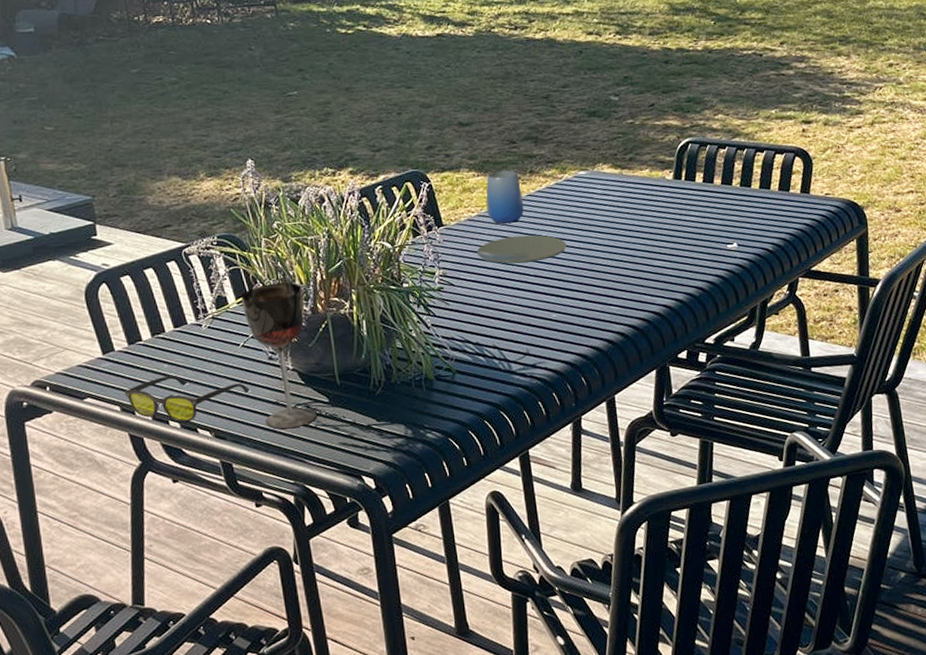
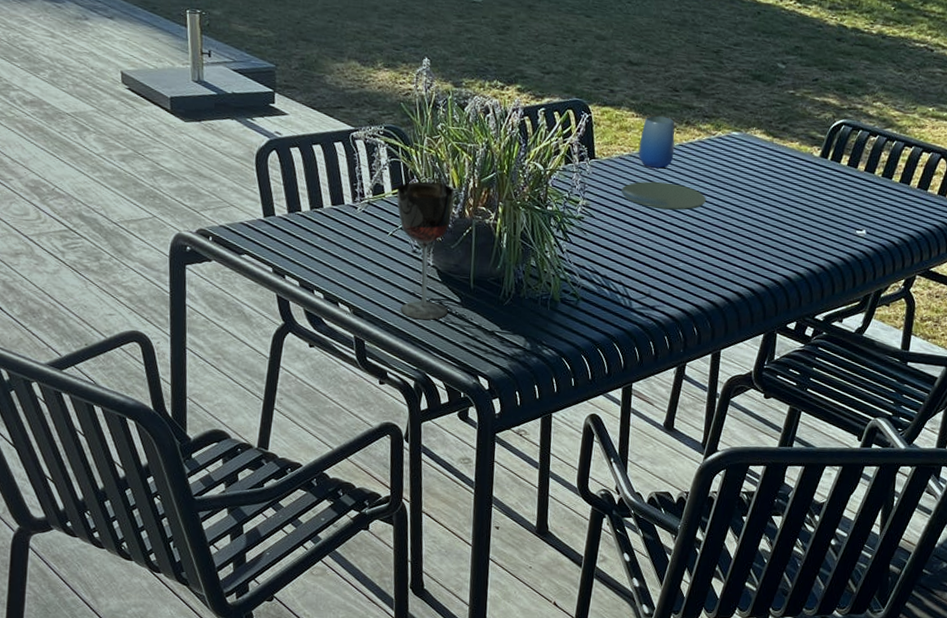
sunglasses: present [124,375,250,423] -> none [278,248,391,295]

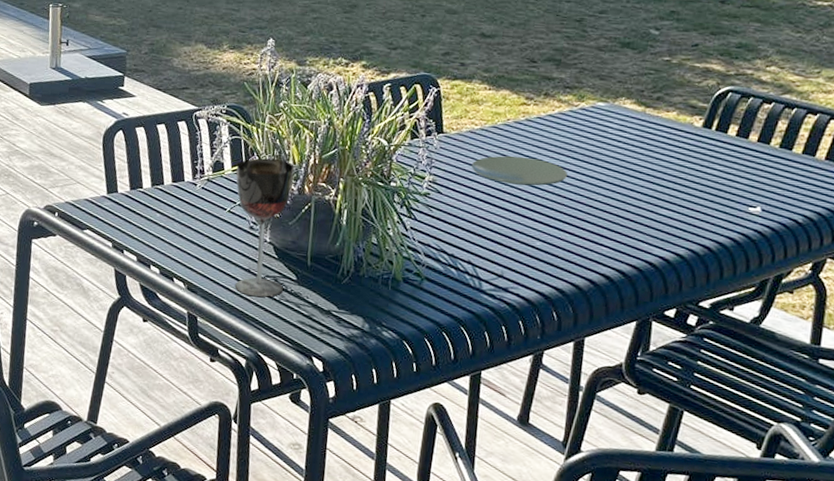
cup: present [638,115,675,169] -> none [491,88,532,142]

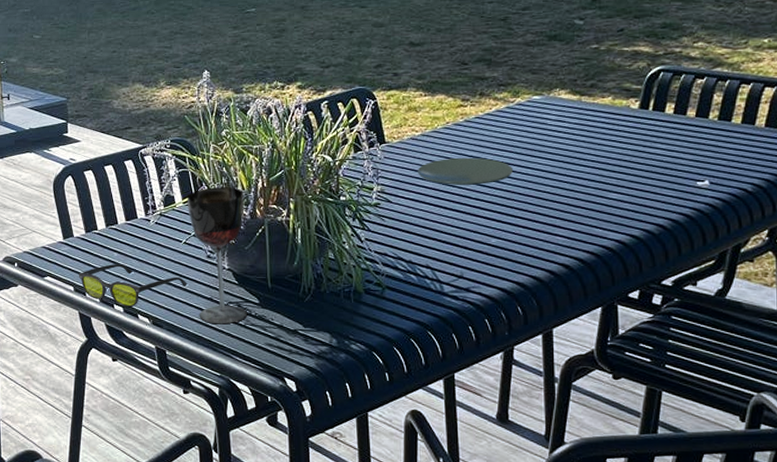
sunglasses: none [118,224,227,270] -> present [78,263,187,308]

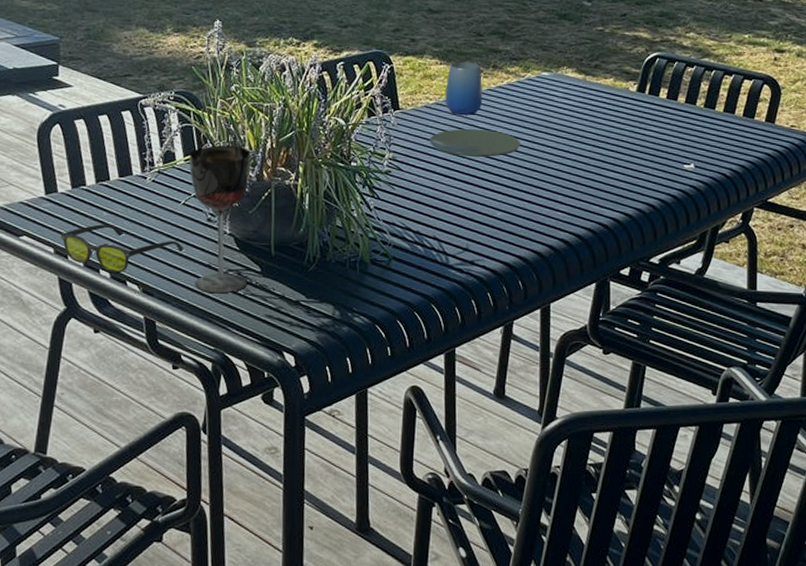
cup: none [431,91,471,144] -> present [445,61,483,115]

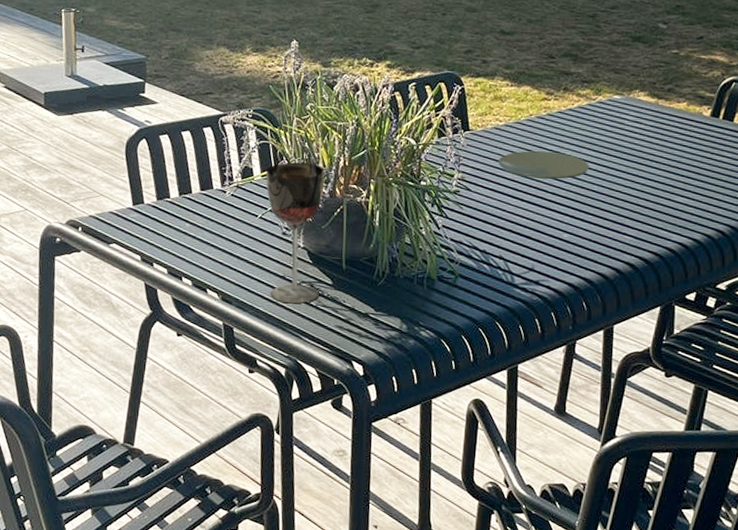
sunglasses: present [60,223,184,274] -> none [146,234,260,282]
cup: present [445,61,483,115] -> none [515,83,553,137]

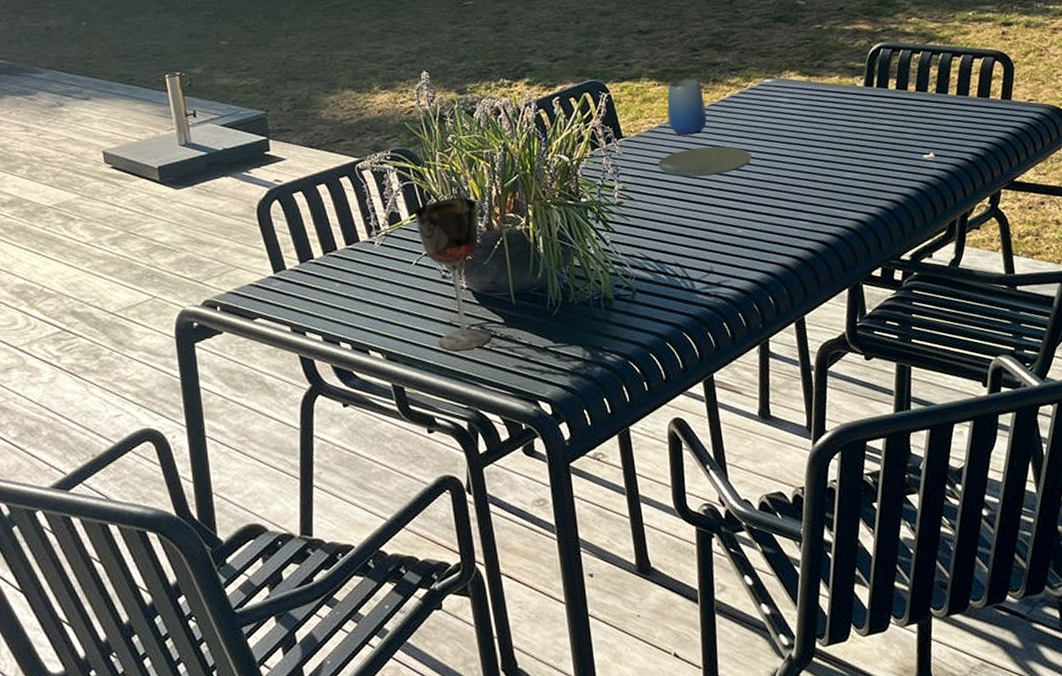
cup: none [515,83,553,137] -> present [667,79,707,135]

